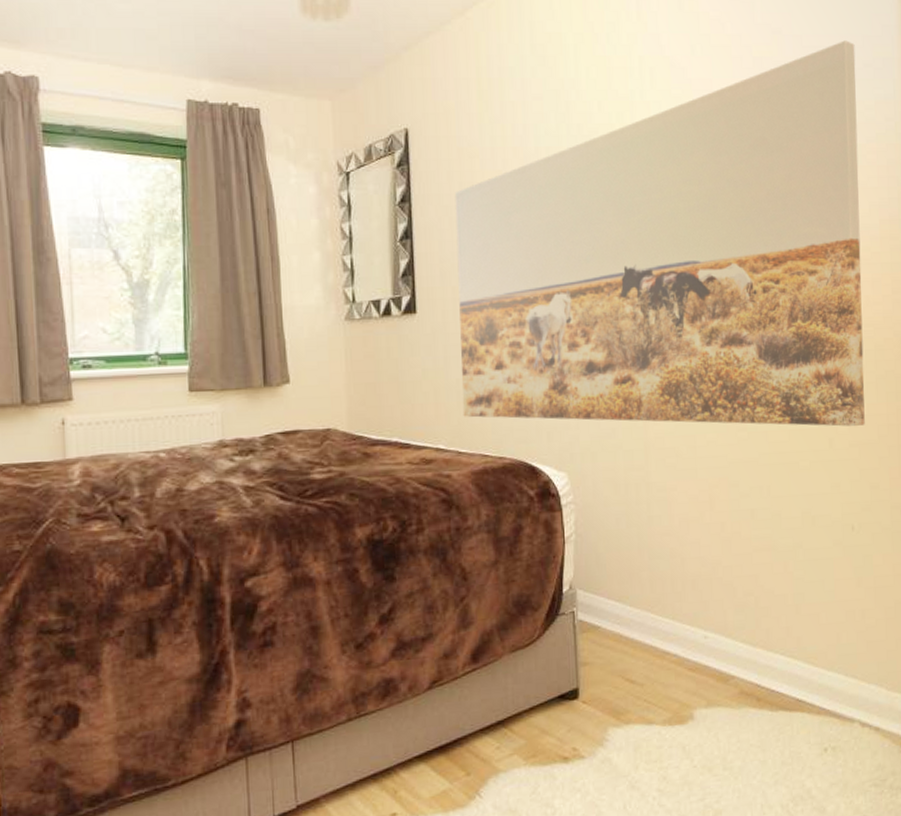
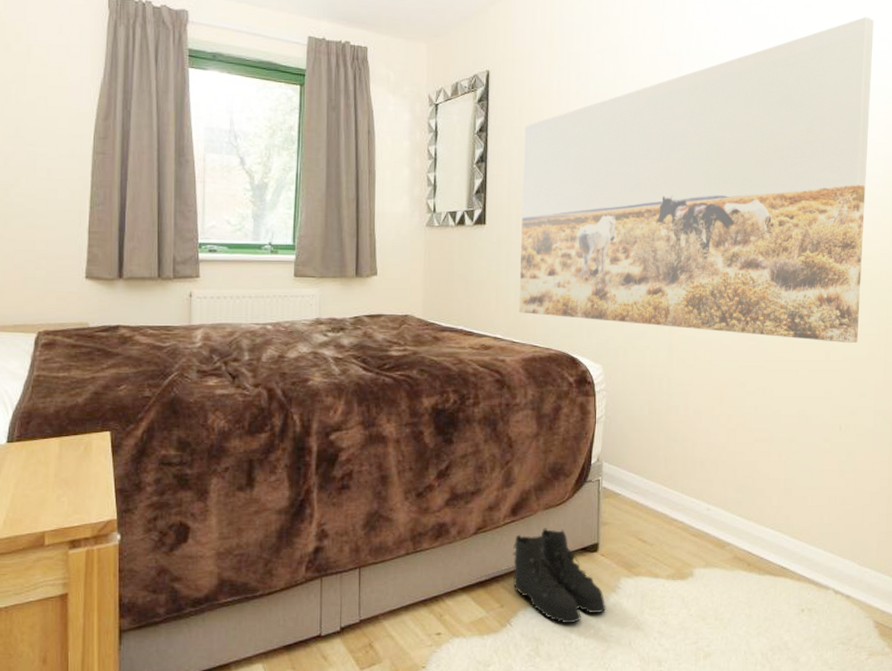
boots: none [476,674,594,790] -> present [512,528,606,624]

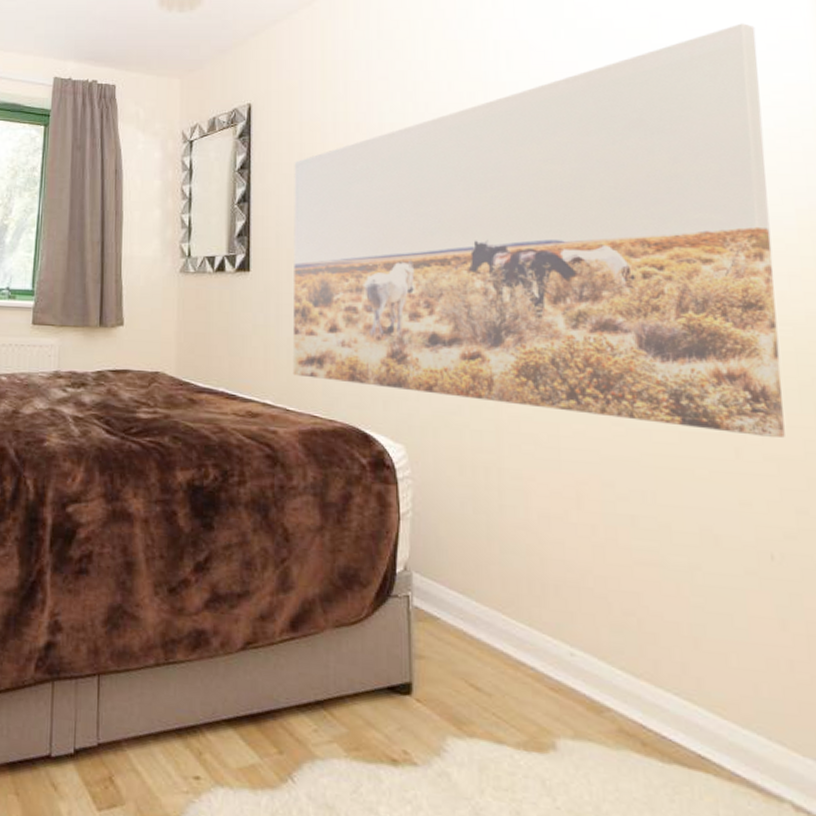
boots: present [512,528,606,624] -> none [292,652,428,792]

